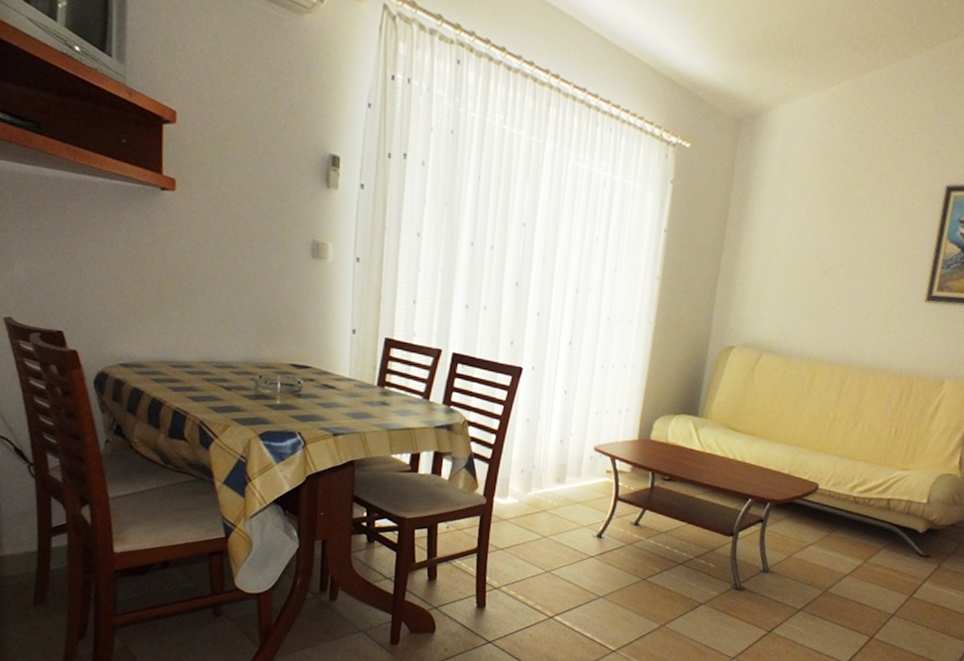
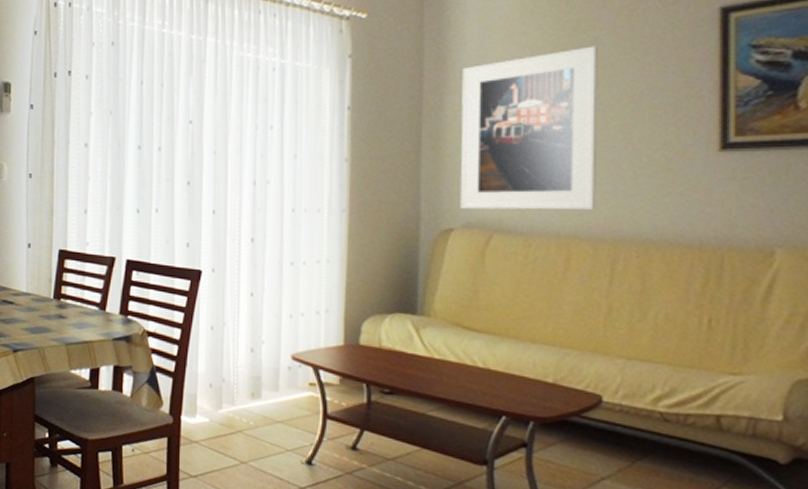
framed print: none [741,203,860,340] -> present [460,46,598,210]

